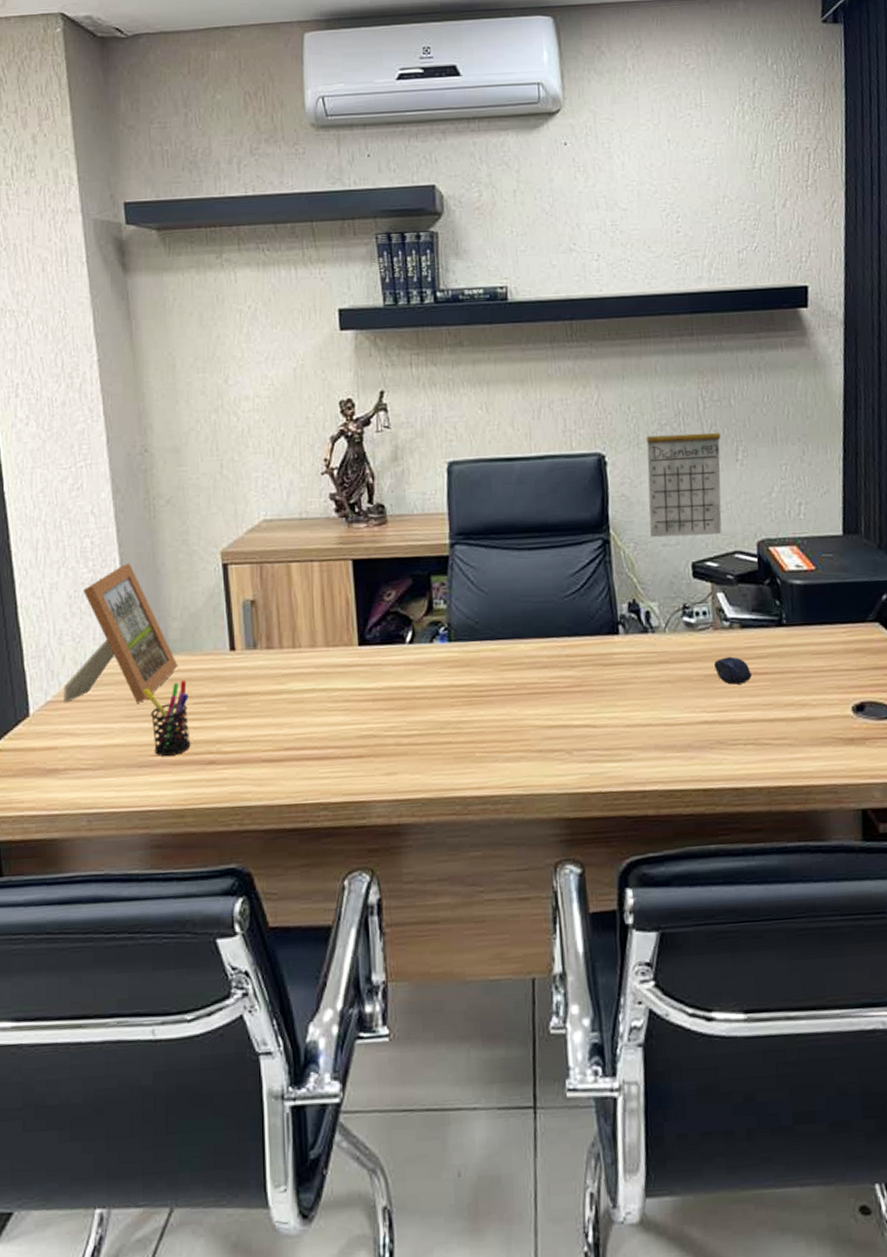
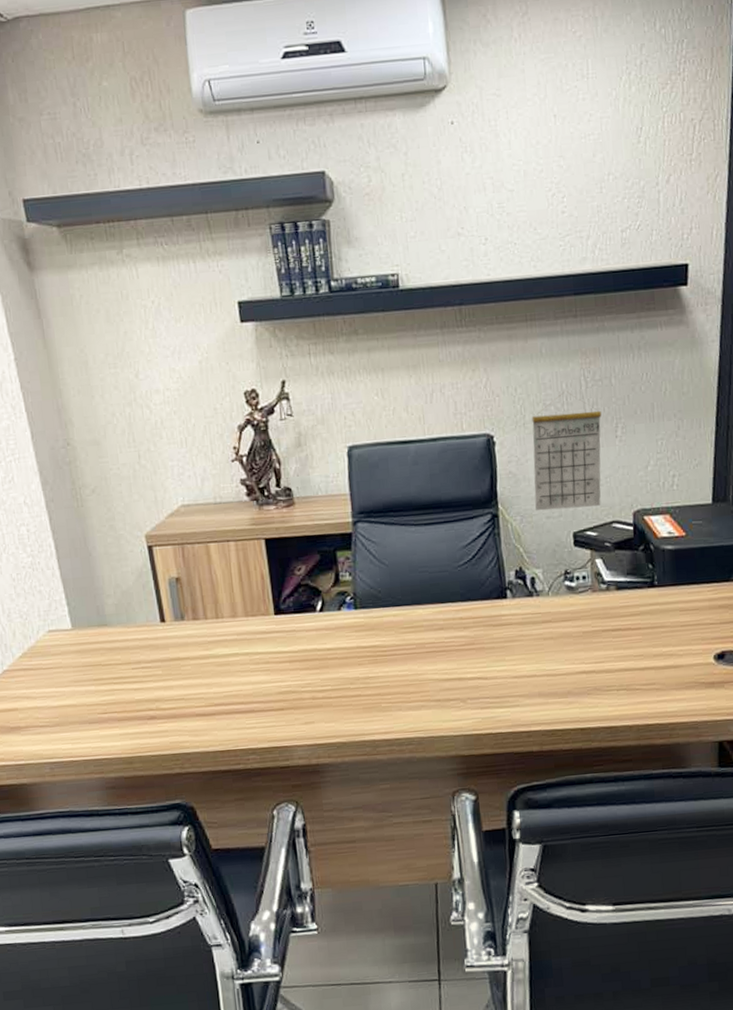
picture frame: present [64,563,178,703] -> none [17,548,116,671]
pen holder: present [144,680,191,756] -> none [87,648,133,714]
computer mouse: present [714,656,752,685] -> none [592,615,625,640]

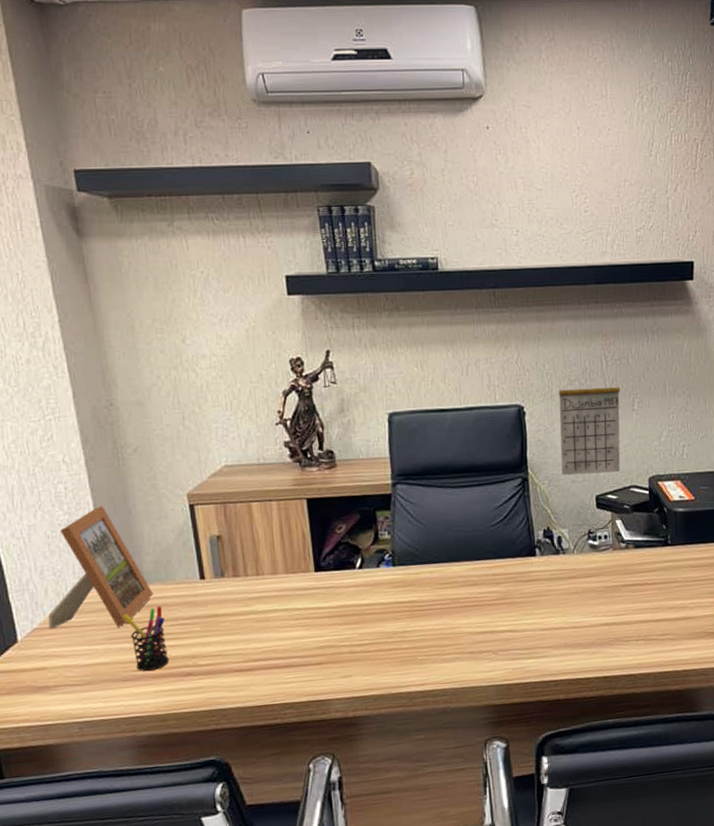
picture frame: none [17,548,116,671] -> present [48,506,154,629]
pen holder: none [87,648,133,714] -> present [123,605,169,671]

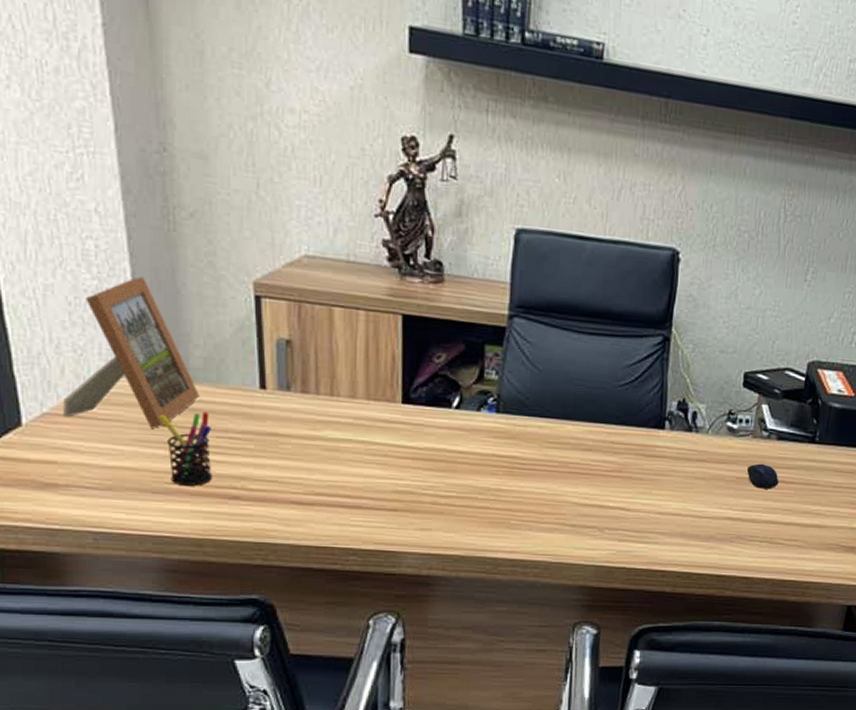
calendar: present [558,369,621,476] -> none [710,221,795,350]
computer mouse: none [613,571,643,594] -> present [747,463,779,489]

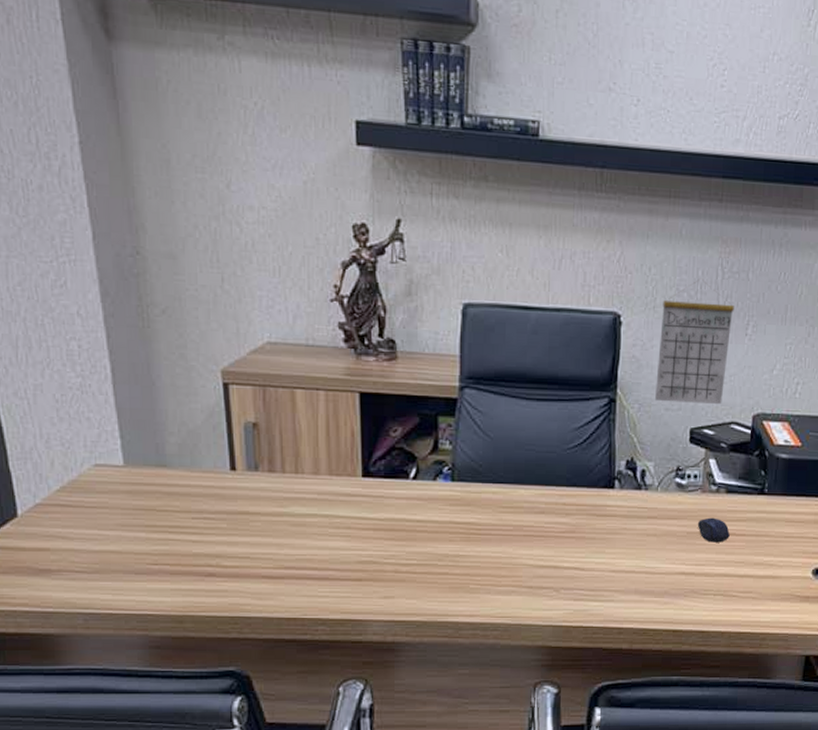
picture frame: present [63,276,200,428] -> none [54,372,176,513]
pen holder: present [159,411,213,486] -> none [140,494,190,565]
calendar: none [710,221,795,350] -> present [655,280,734,405]

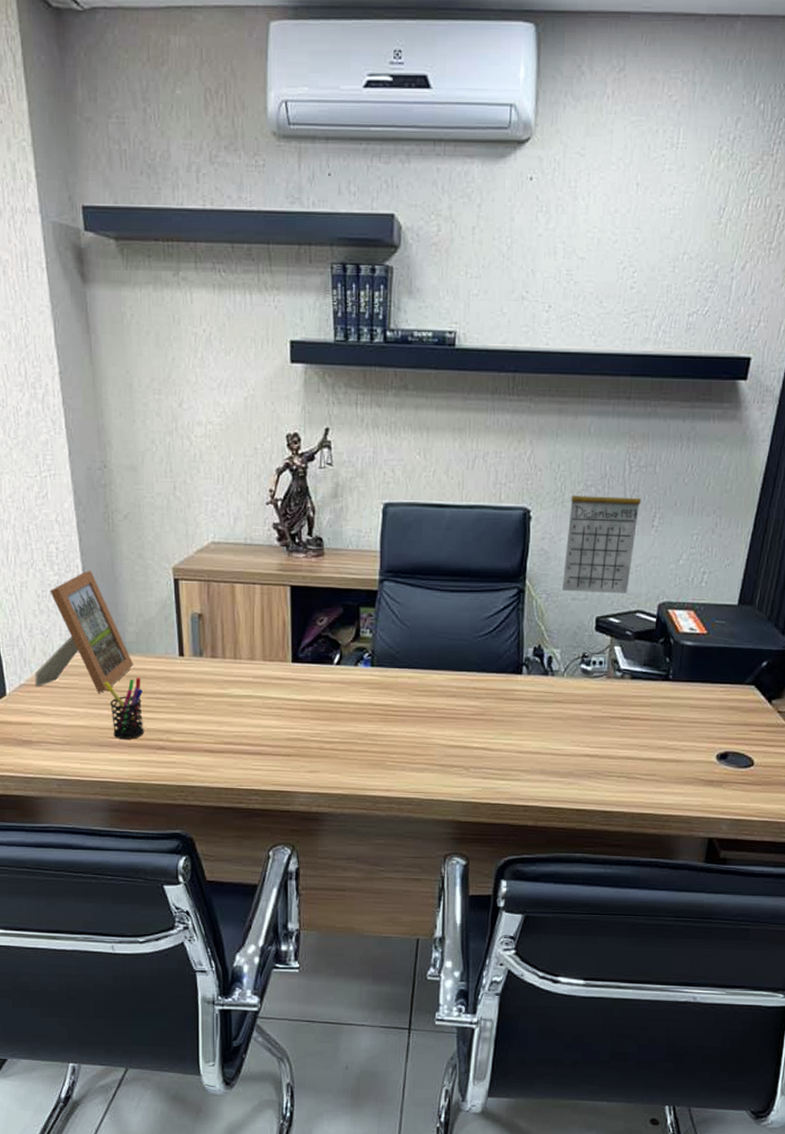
picture frame: none [54,372,176,513] -> present [35,570,134,693]
pen holder: none [140,494,190,565] -> present [104,677,144,739]
computer mouse: present [698,517,730,543] -> none [603,702,634,727]

